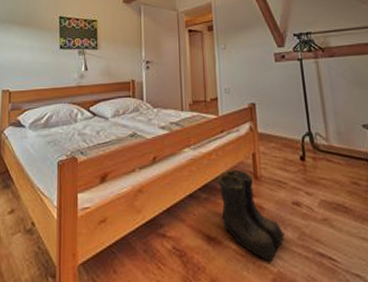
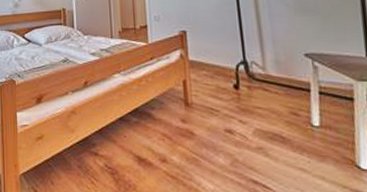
boots: present [218,169,285,262] -> none [148,96,216,185]

